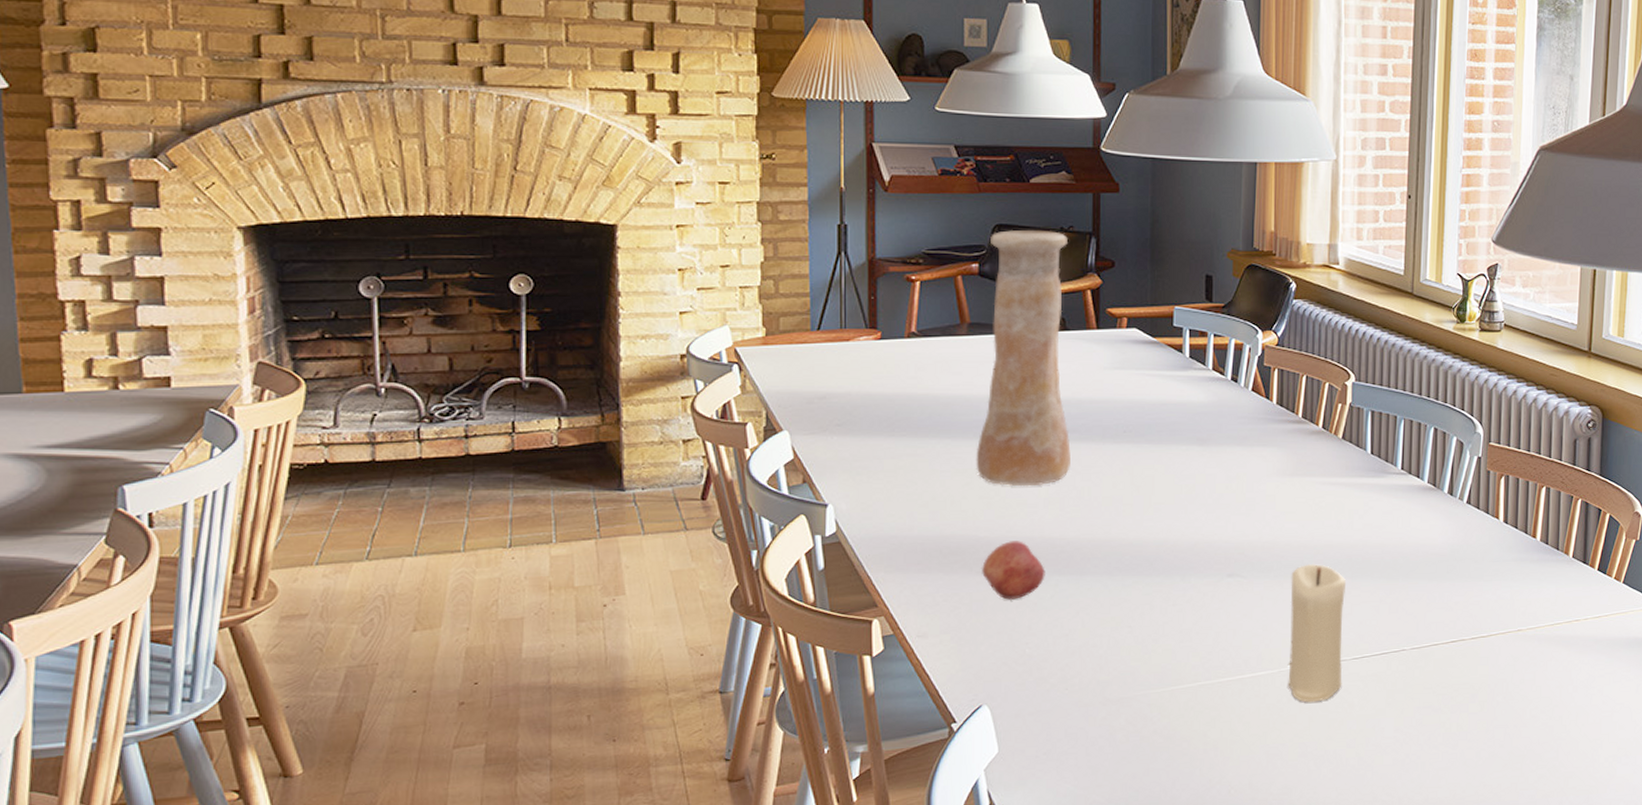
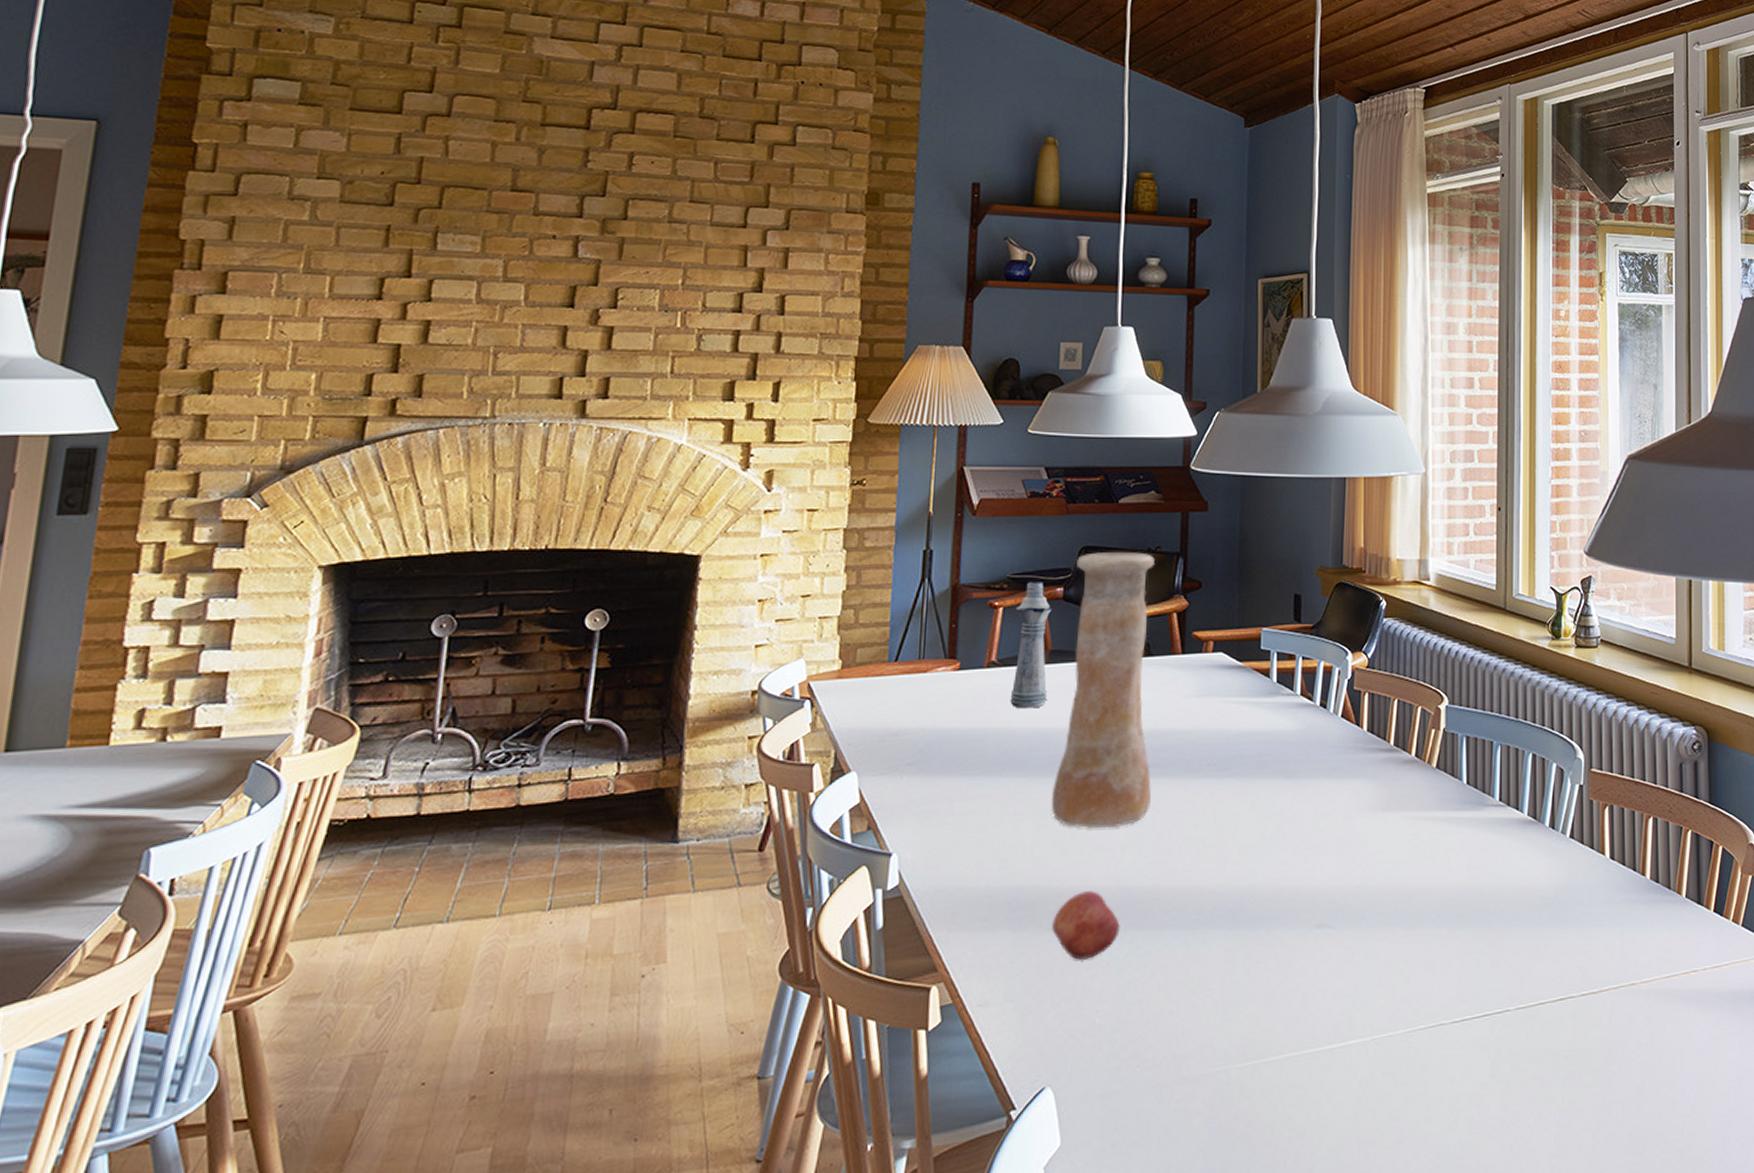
bottle: none [931,258,968,377] -> present [1010,582,1052,709]
candle: present [1288,563,1347,703] -> none [1382,910,1444,1077]

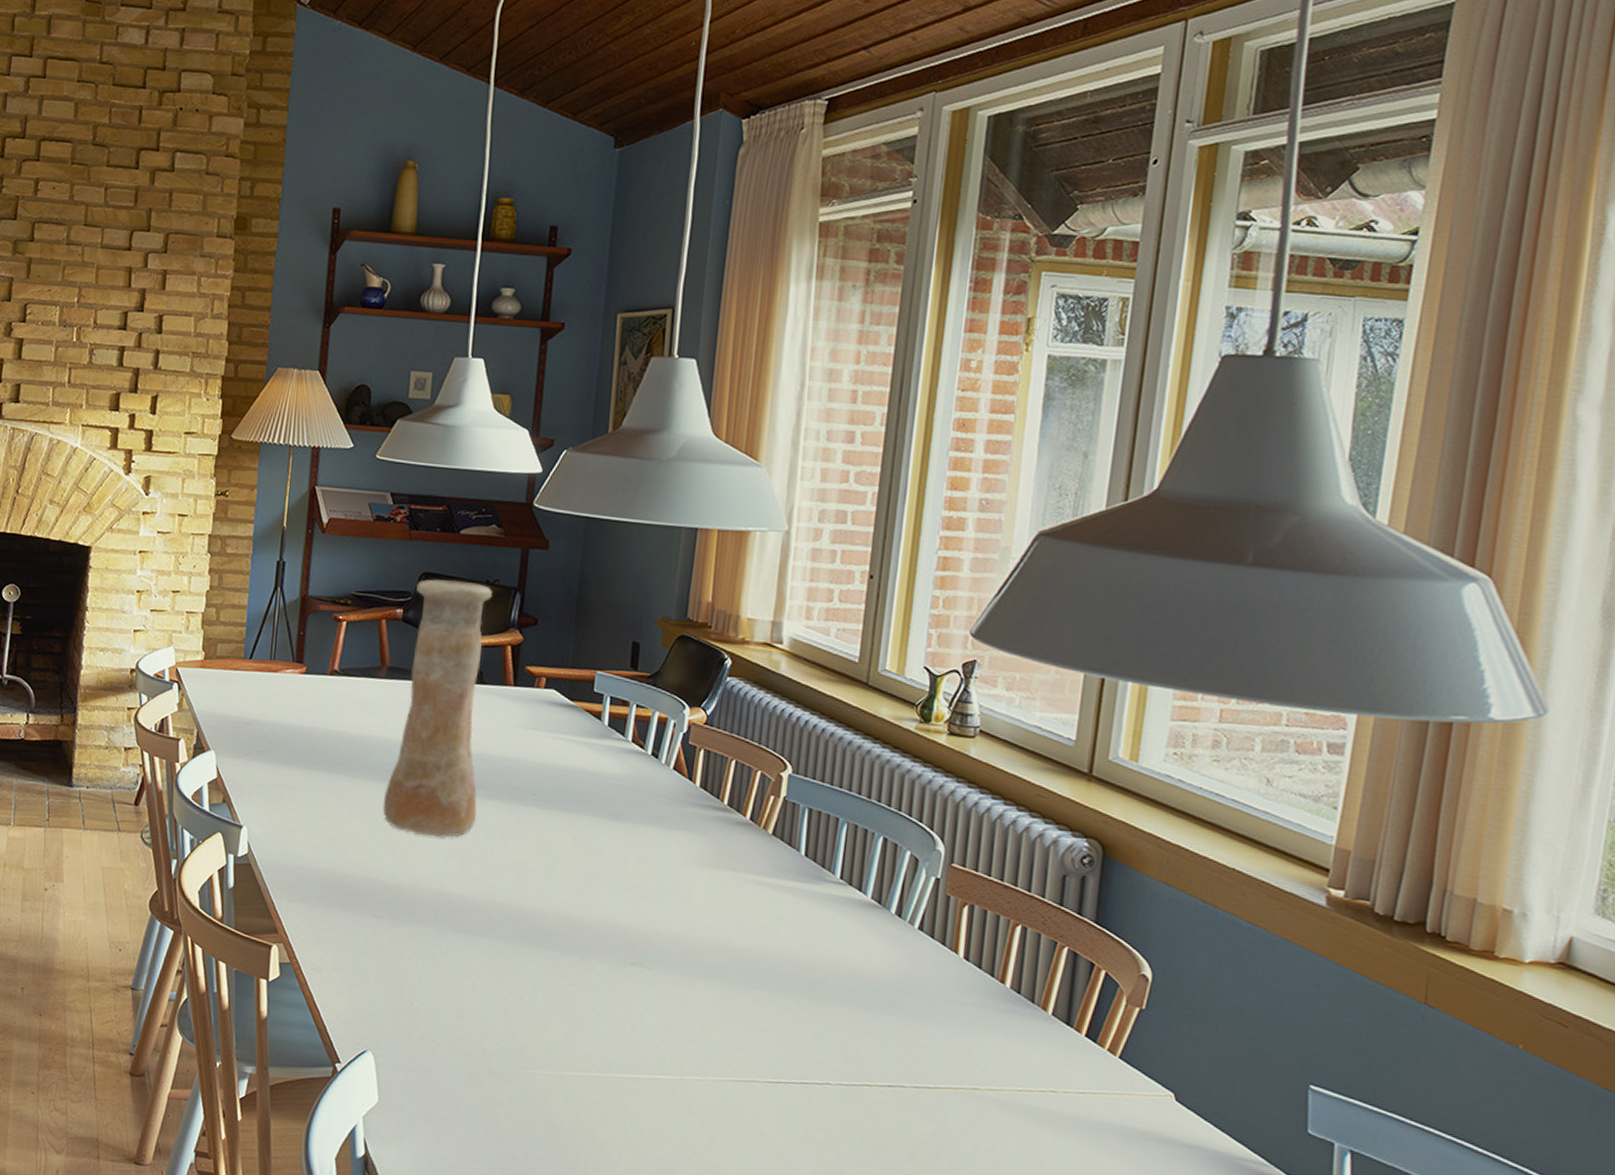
bottle: present [1010,582,1052,709] -> none [349,600,392,718]
fruit: present [1051,891,1120,960] -> none [378,889,441,950]

